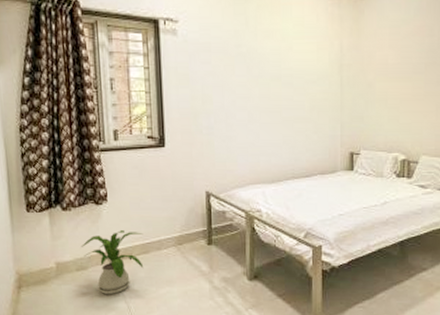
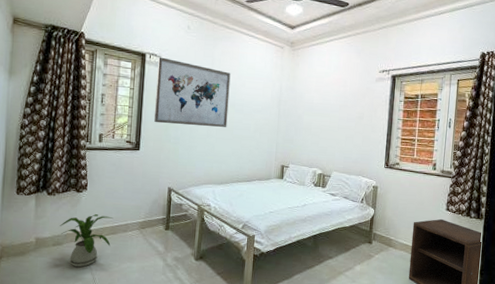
wall art: none [176,22,273,110] -> present [154,57,231,127]

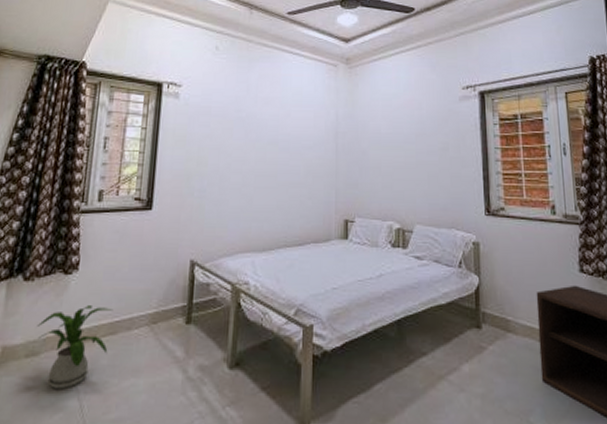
wall art: present [154,57,231,127] -> none [172,86,272,172]

